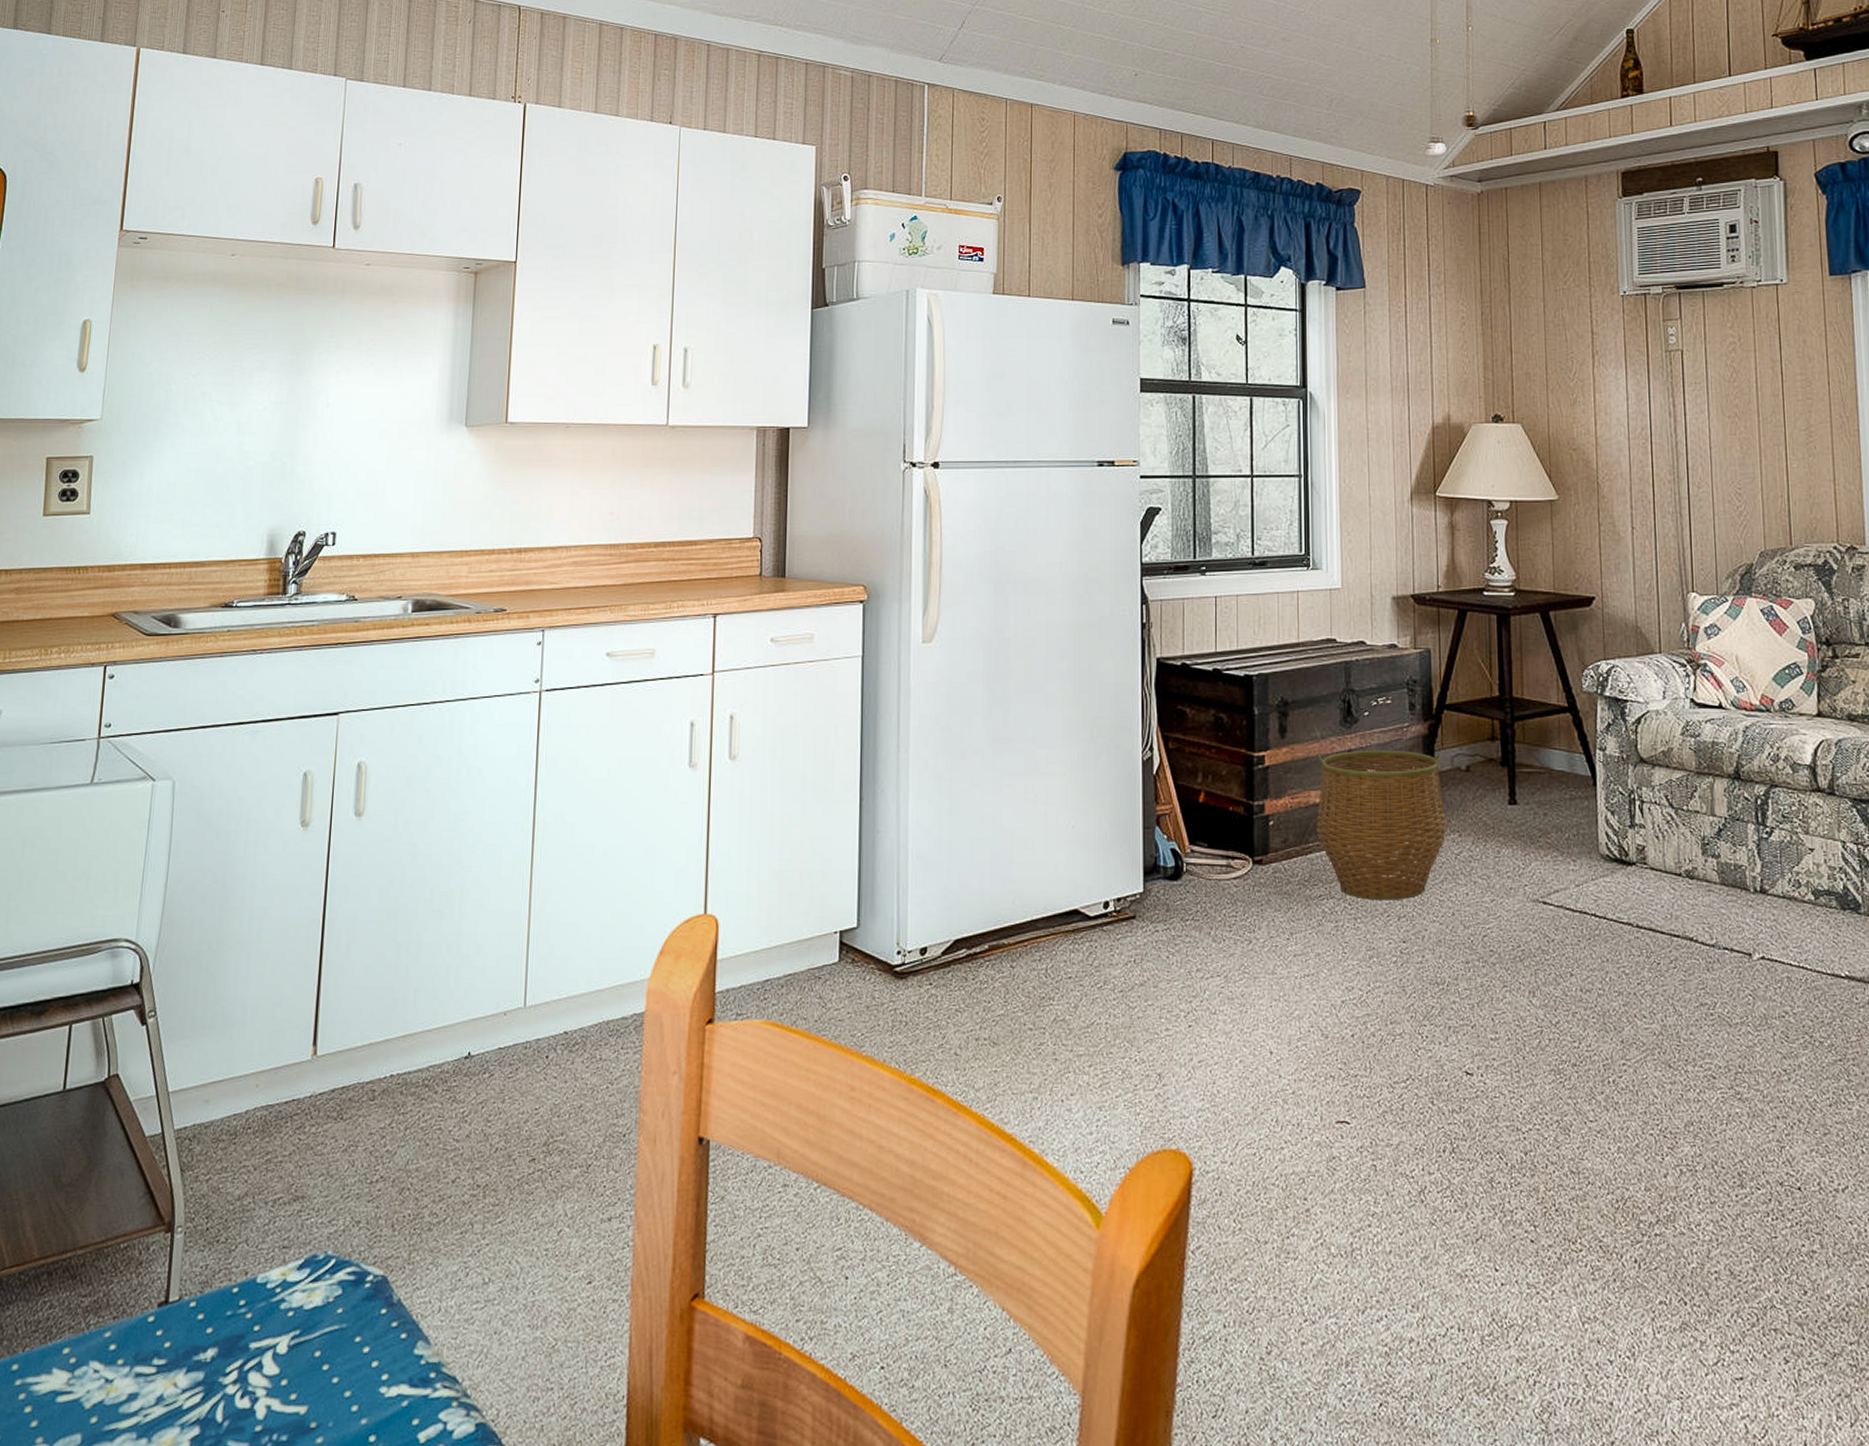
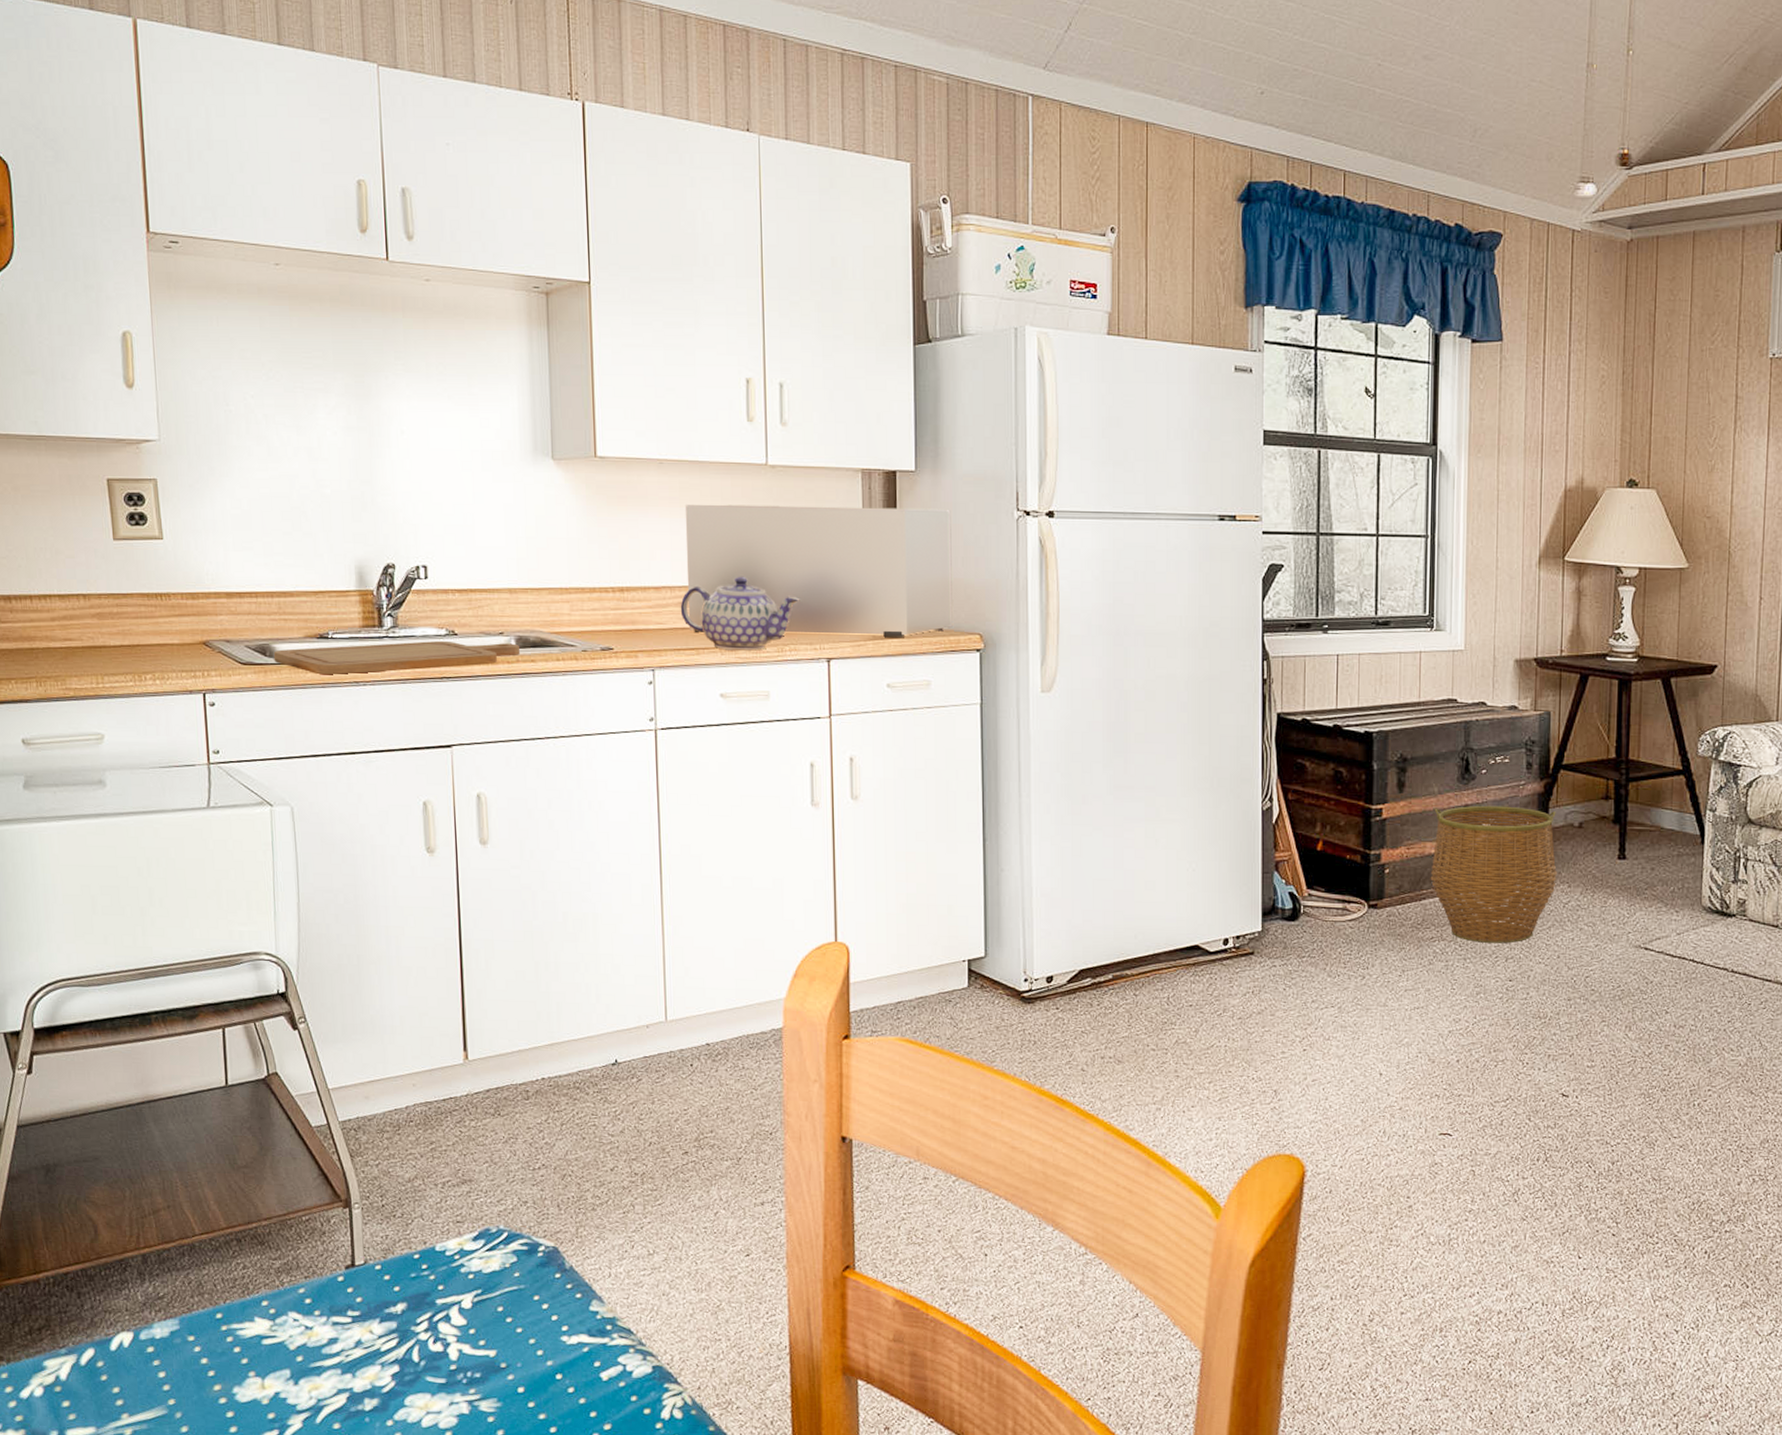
chopping board: none [177,606,415,644] -> present [273,640,520,675]
teapot: none [574,534,691,610] -> present [680,576,800,652]
microwave: none [582,462,840,592] -> present [685,505,953,638]

